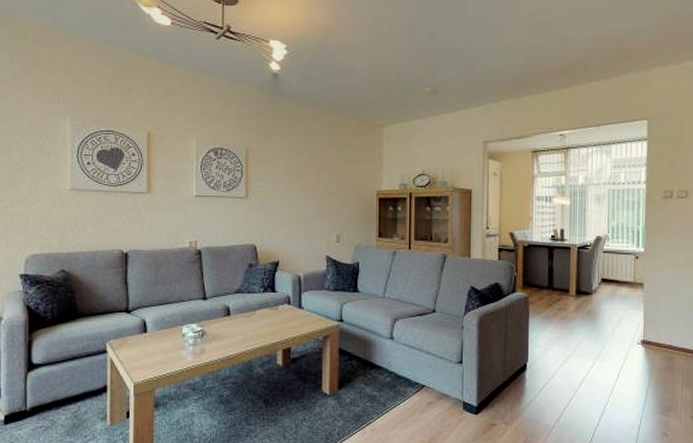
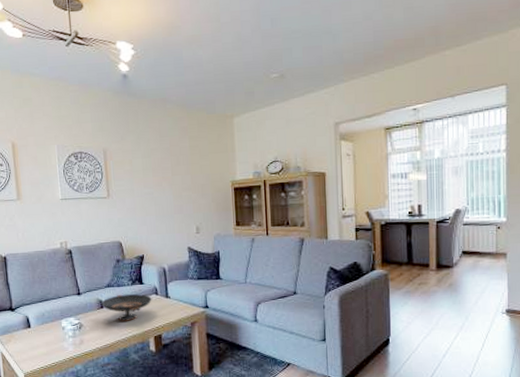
decorative bowl: none [228,301,284,331] -> present [101,294,152,321]

